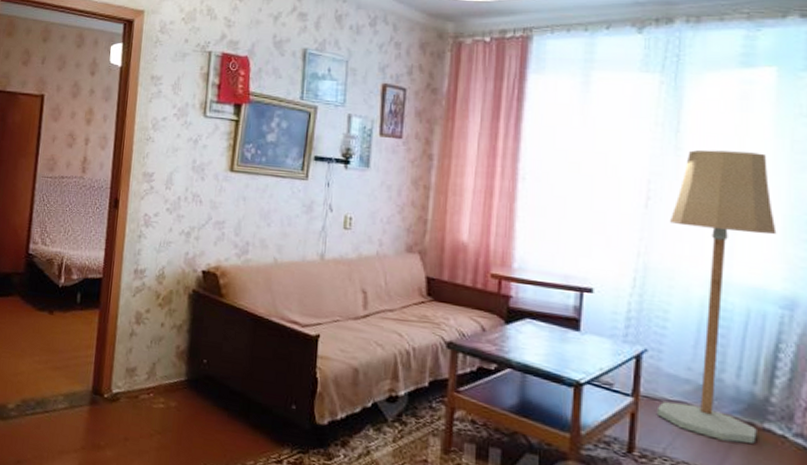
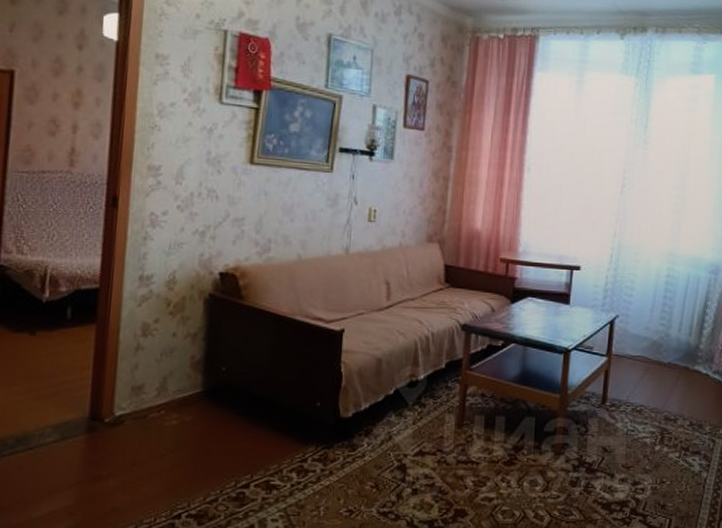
floor lamp: present [656,149,777,444] -> none [623,143,709,384]

